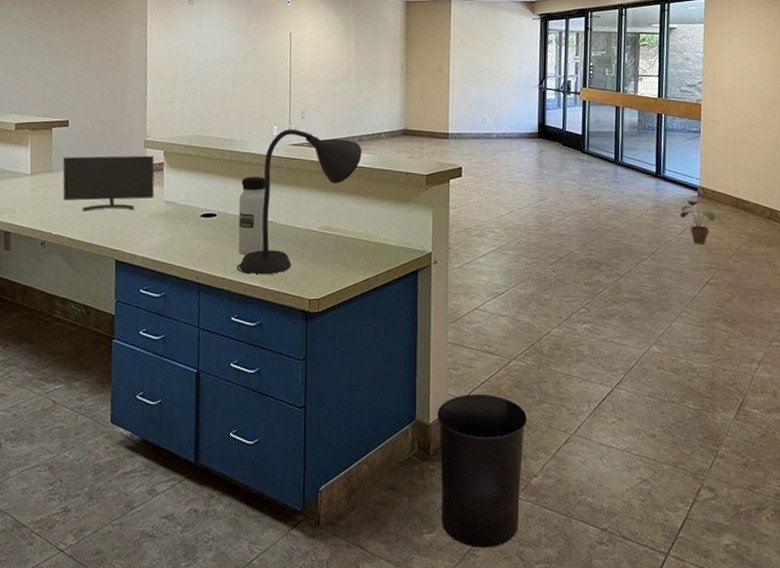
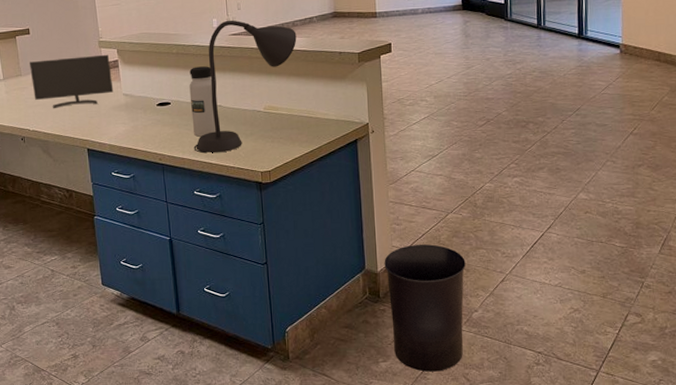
potted plant: present [679,200,723,244] -> none [602,57,646,98]

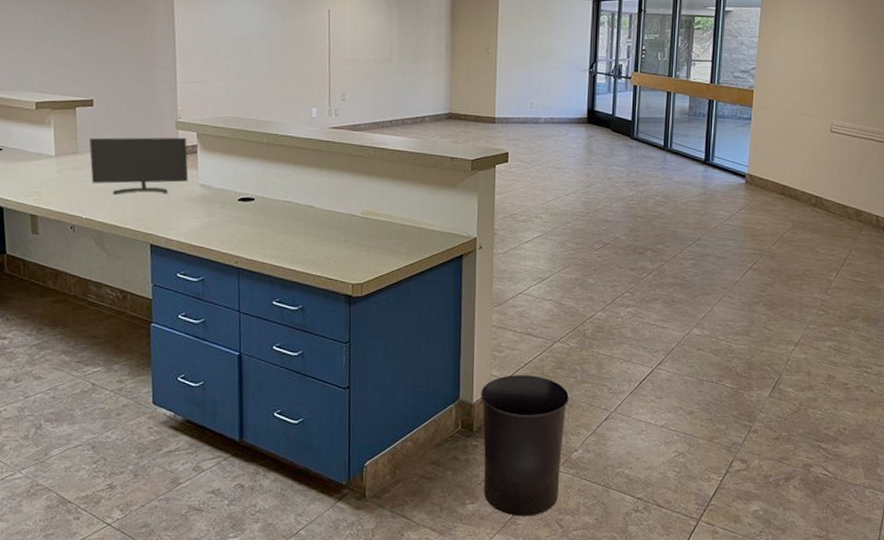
water bottle: present [189,66,217,137] -> none [277,160,305,240]
desk lamp: present [193,20,297,154] -> none [276,111,406,260]

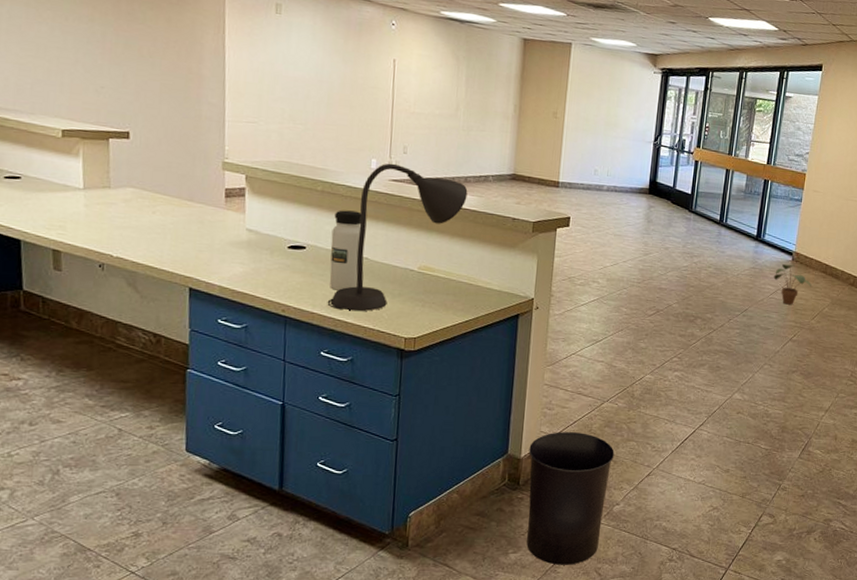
computer monitor: present [88,137,189,194] -> none [123,172,235,237]
desk lamp: none [276,111,406,260] -> present [327,163,468,312]
water bottle: none [277,160,305,240] -> present [329,210,362,291]
potted plant: none [726,187,769,231] -> present [773,264,811,305]

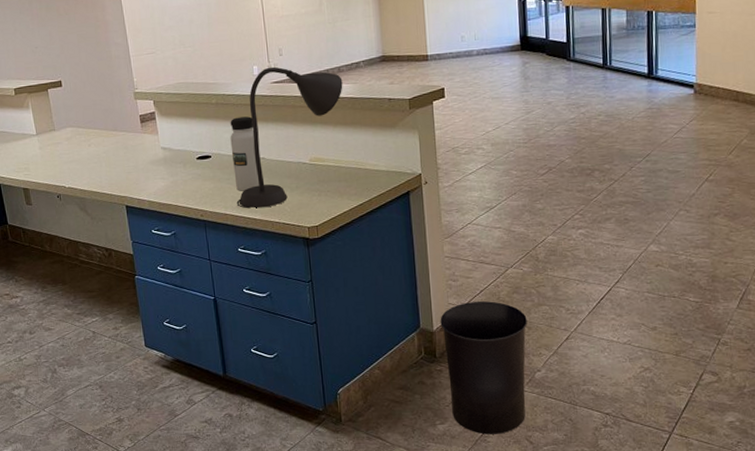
potted plant: present [773,264,811,305] -> none [675,97,722,142]

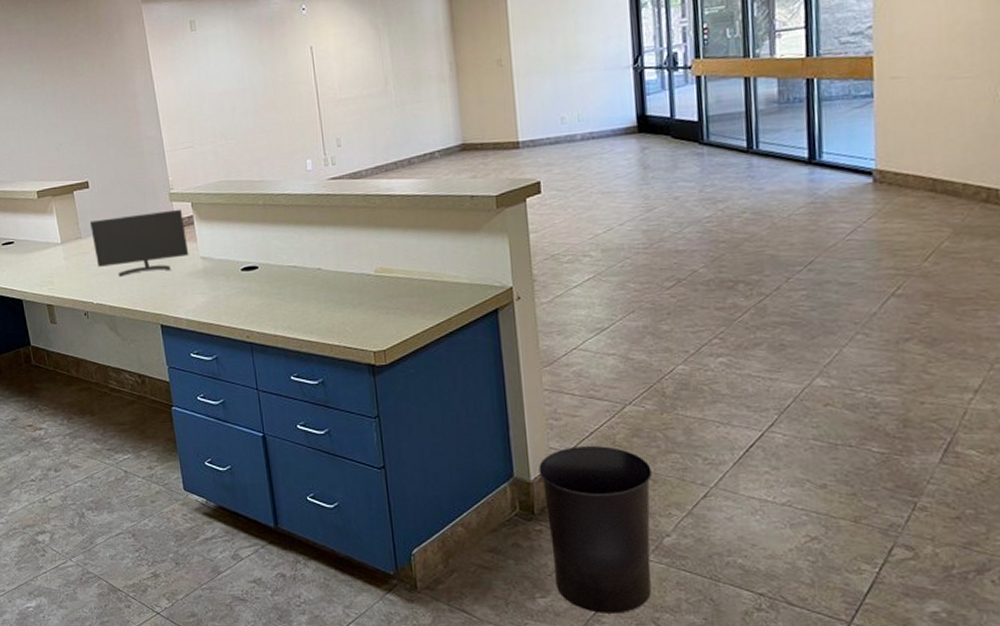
computer monitor: none [62,106,151,164] -> present [89,209,189,276]
water bottle: present [230,116,260,191] -> none [280,219,316,308]
desk lamp: present [236,66,343,209] -> none [288,160,415,330]

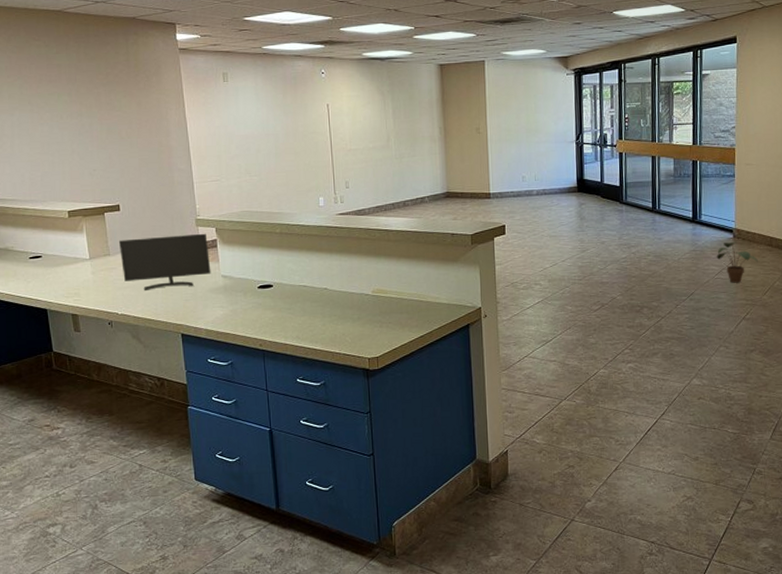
waste bin: present [538,446,652,614] -> none [496,432,579,565]
potted plant: none [846,188,913,246] -> present [716,241,758,283]

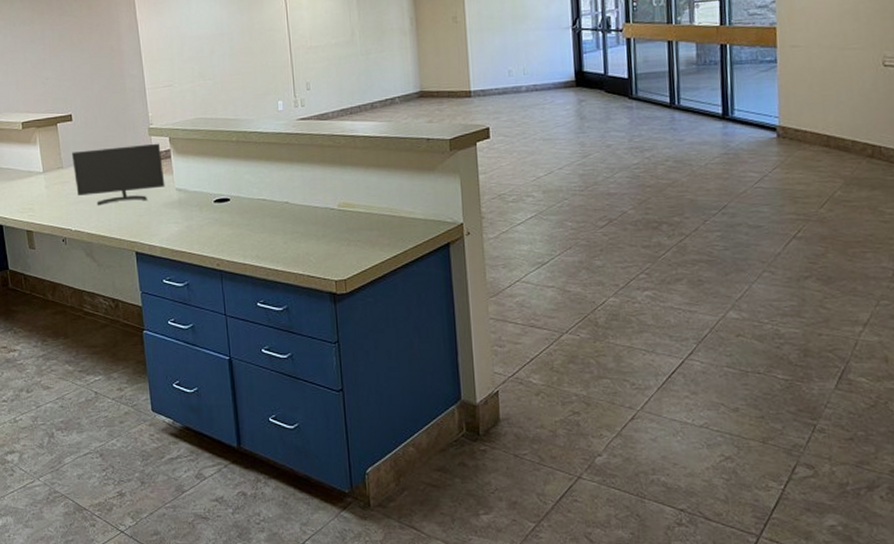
potted plant: present [716,241,758,283] -> none [755,142,811,193]

